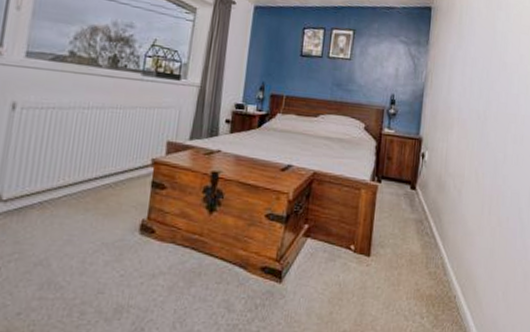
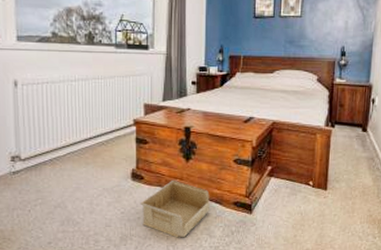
storage bin: none [145,237,233,312] -> present [140,181,210,238]

